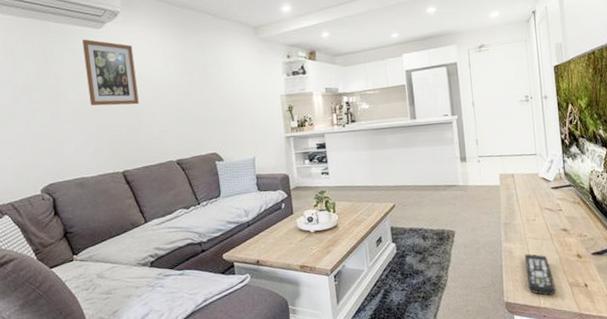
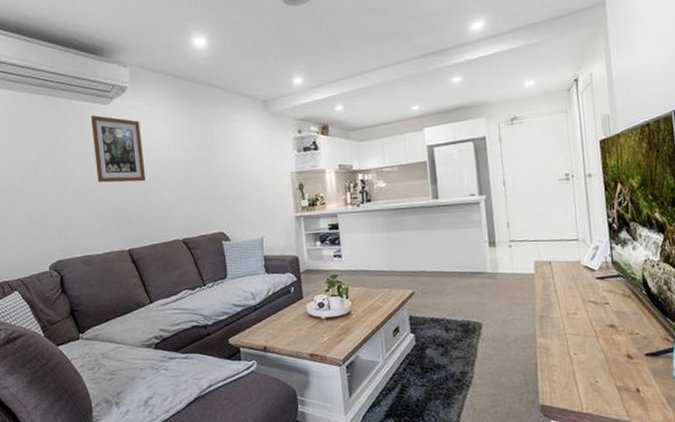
remote control: present [525,253,556,296] -> none [564,351,601,400]

